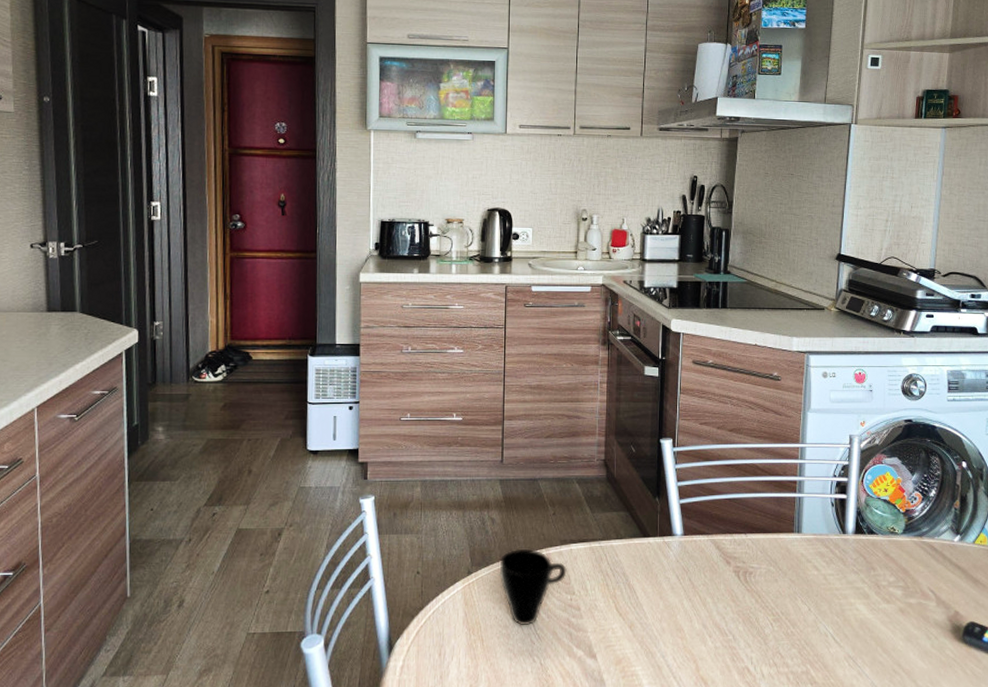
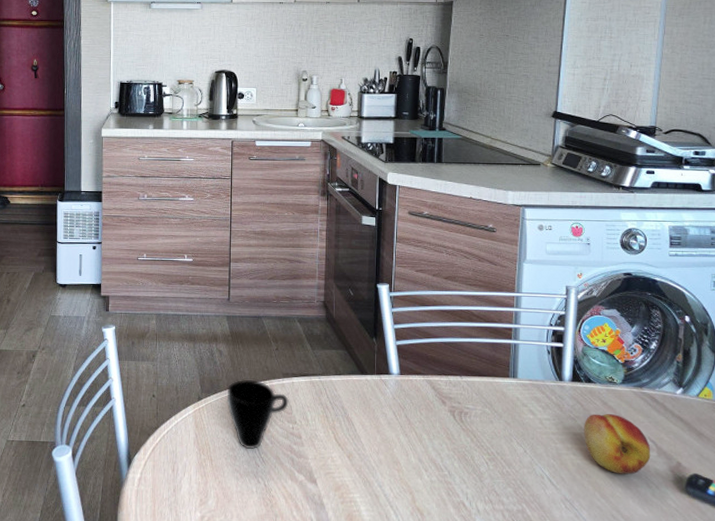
fruit: none [867,565,930,627] -> present [584,413,651,475]

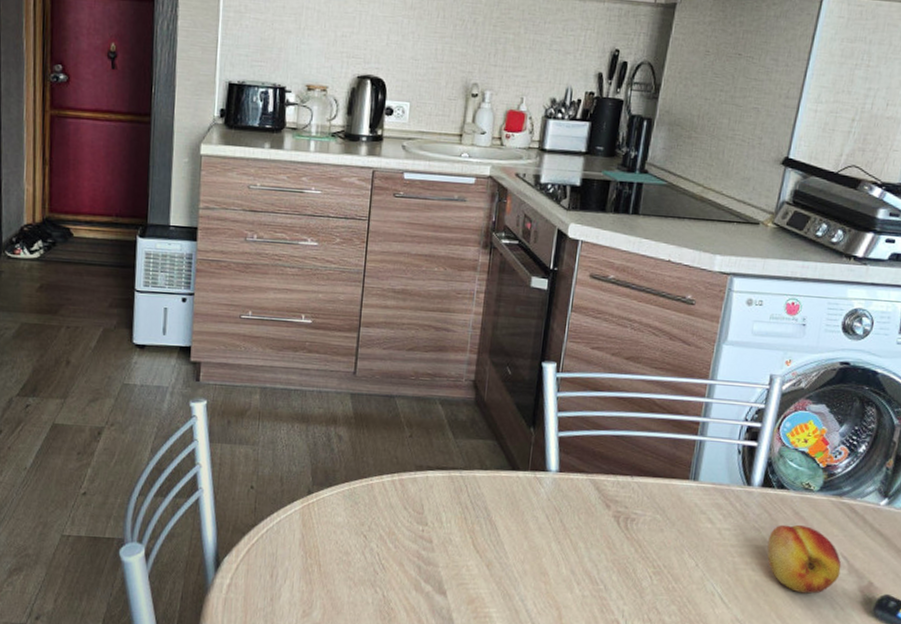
cup: present [226,379,289,450] -> none [343,470,421,554]

